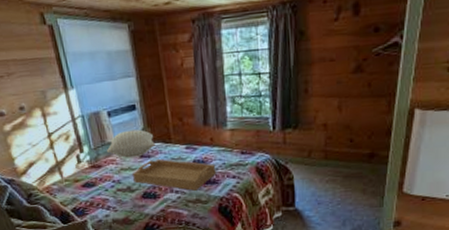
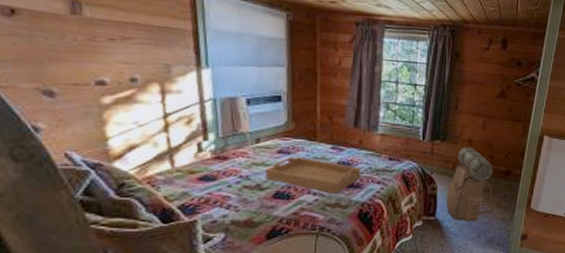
pillow: present [106,129,155,158] -> none [237,122,298,152]
backpack: none [304,132,359,210] -> present [446,147,494,222]

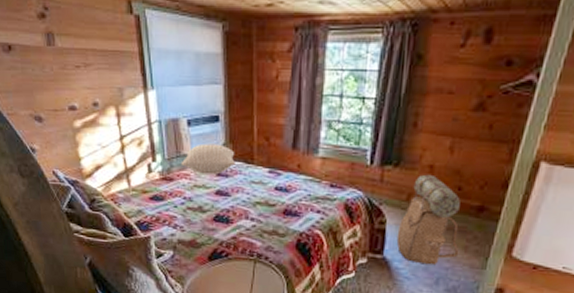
pillow: none [237,122,298,152] -> present [181,143,235,175]
serving tray: present [266,157,361,194] -> none [206,180,300,221]

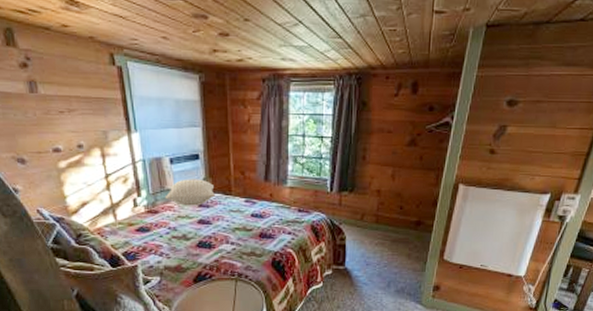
backpack: present [396,174,460,266] -> none [355,197,404,272]

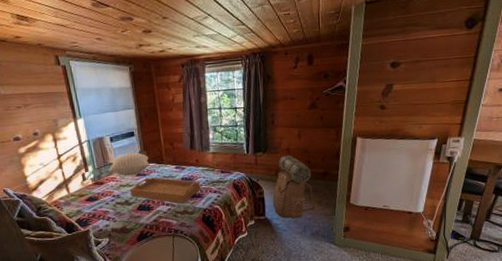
serving tray: none [190,210,273,243] -> present [130,177,201,204]
backpack: none [355,197,404,272] -> present [272,155,316,219]

